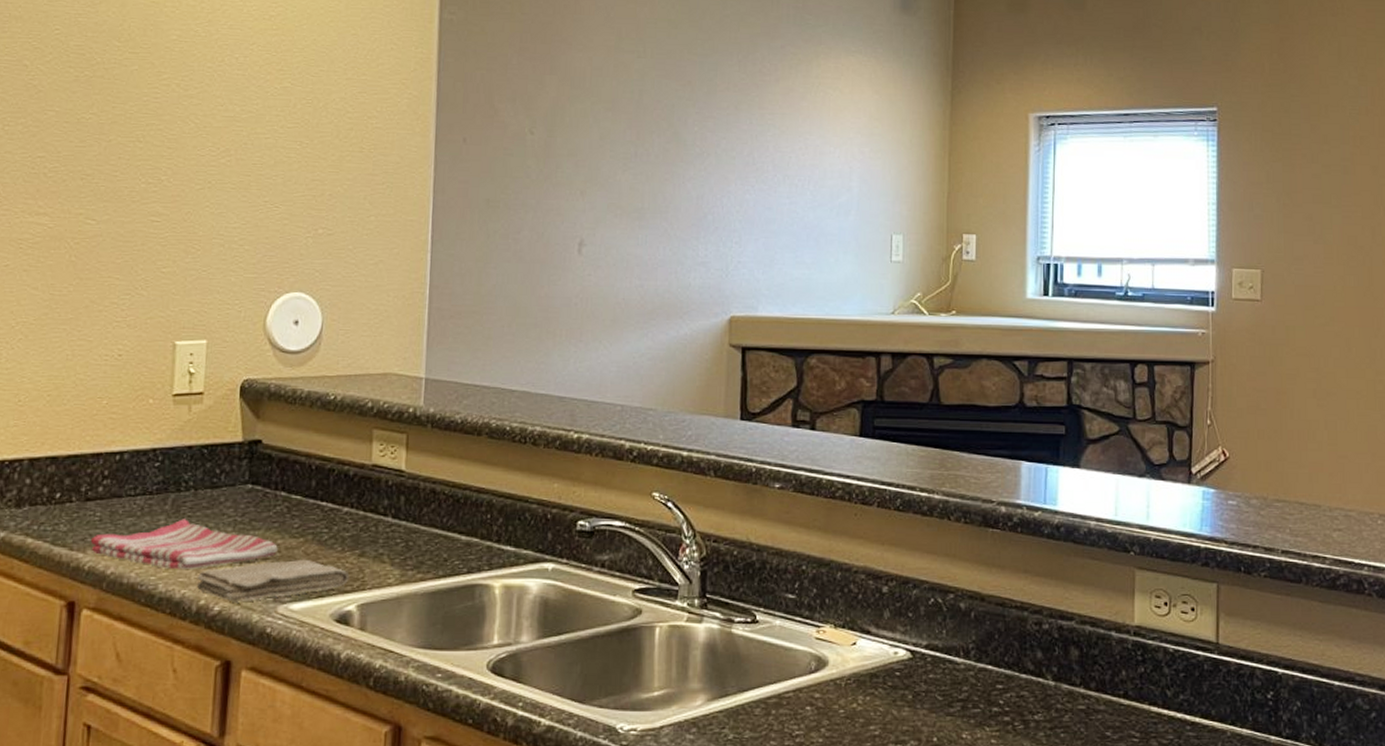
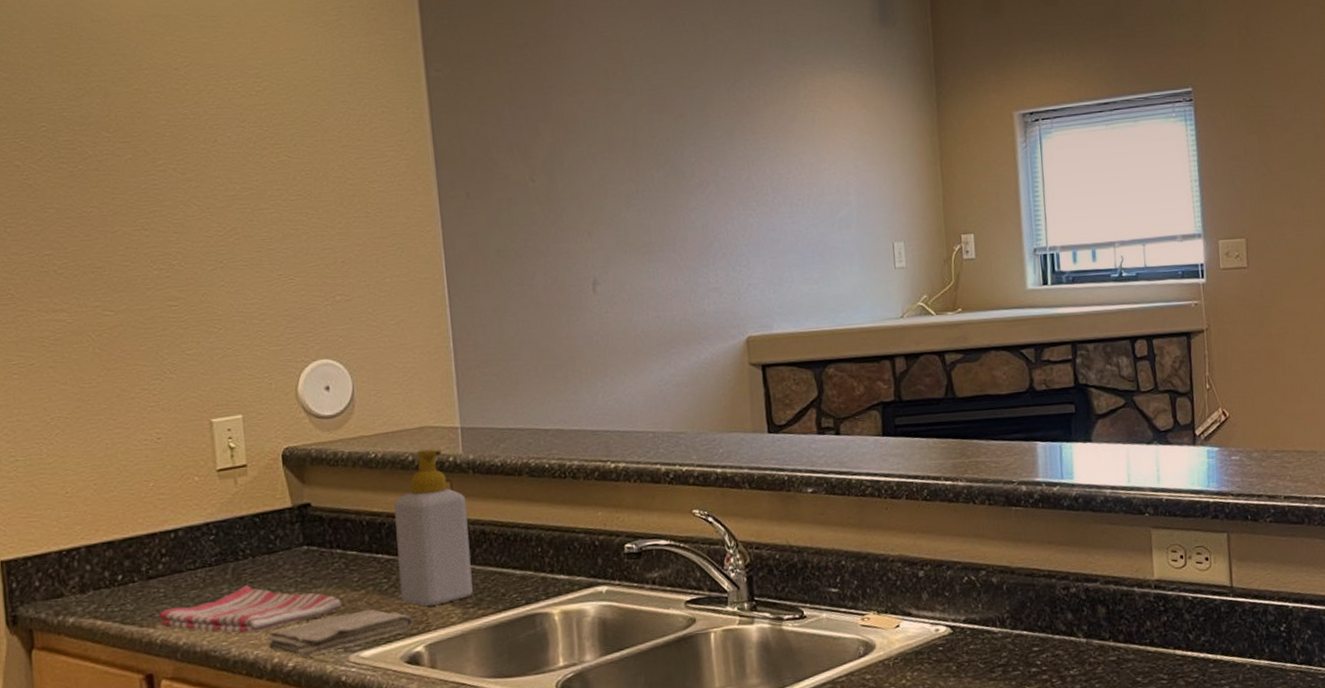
soap bottle: none [340,397,420,564] -> present [394,449,473,606]

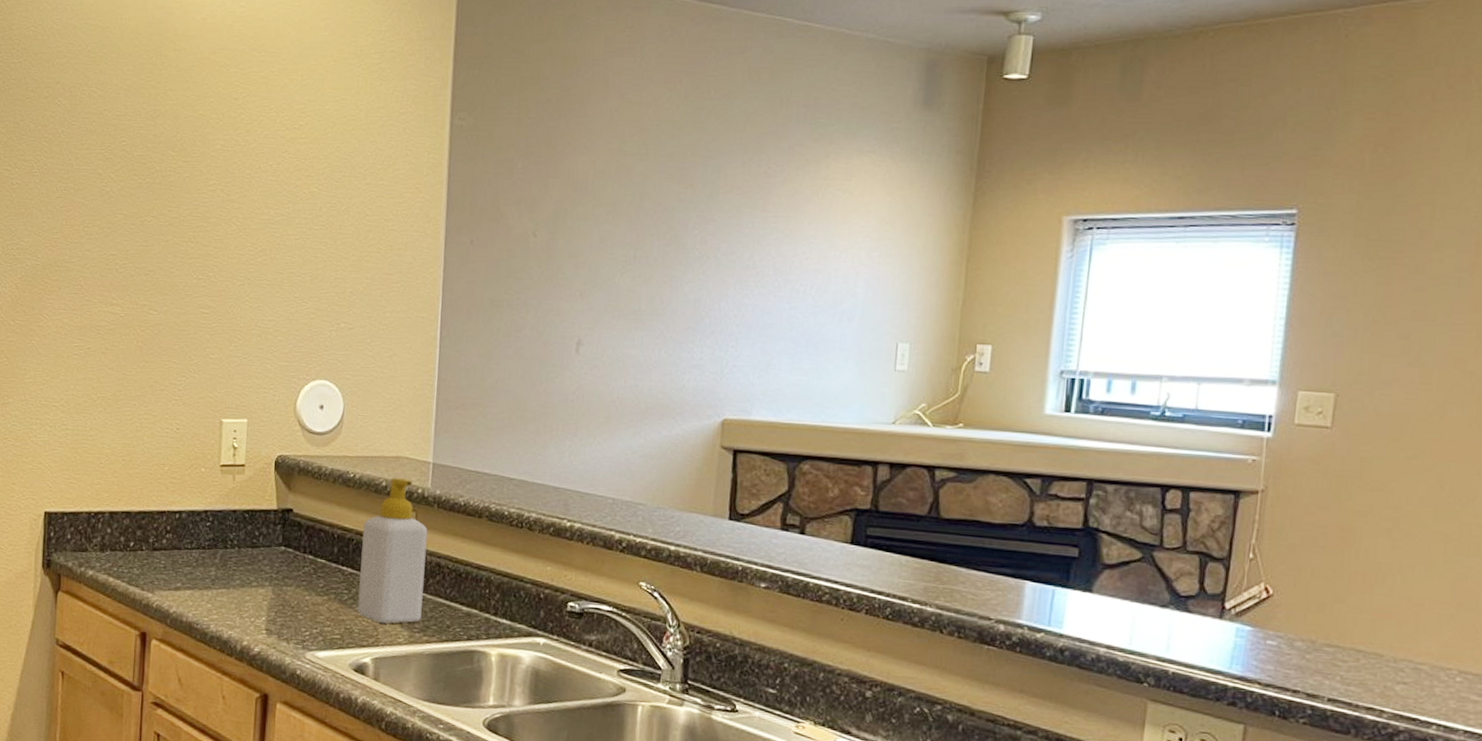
dish towel: present [158,585,341,633] -> none [157,571,306,615]
washcloth: present [267,610,414,657] -> none [240,614,366,646]

